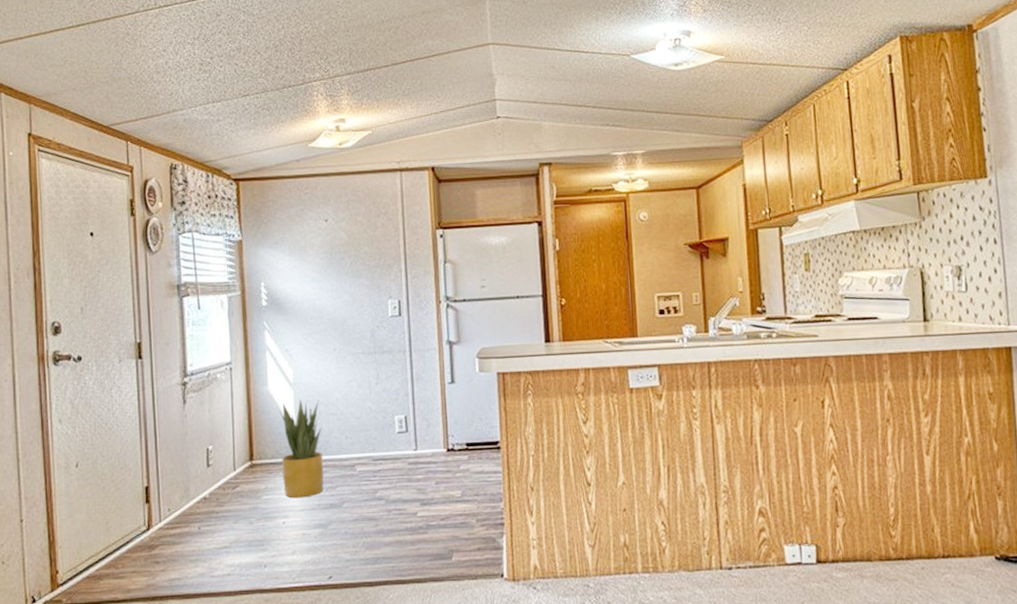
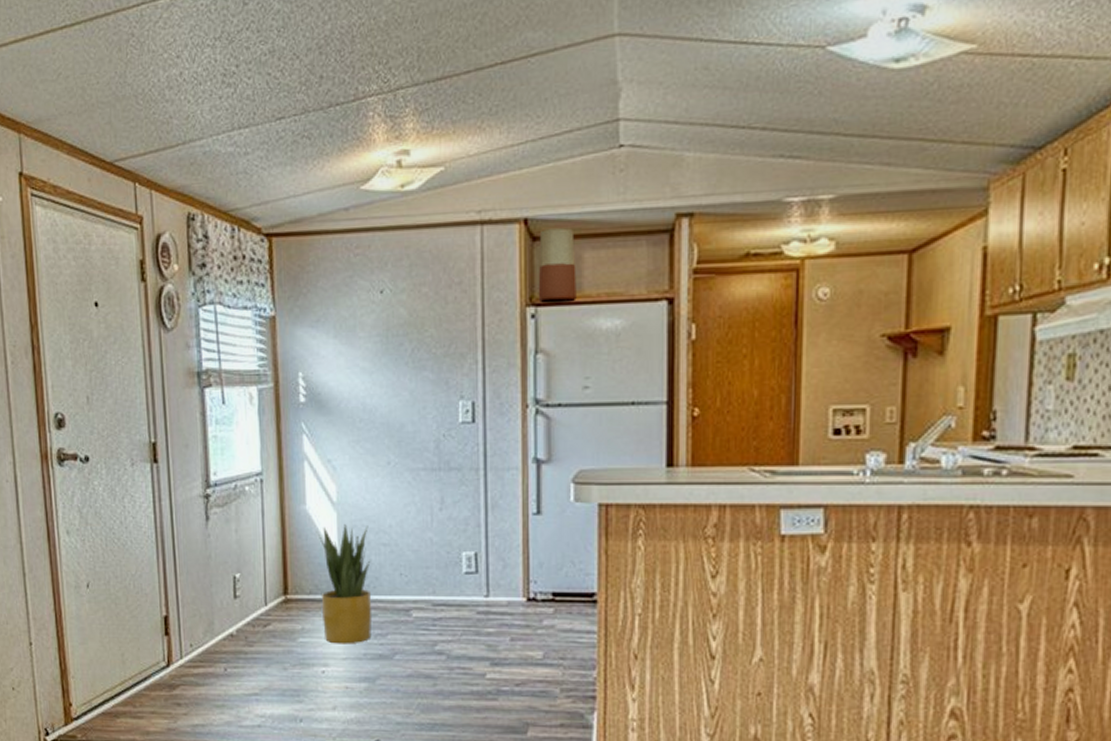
vase: none [443,173,473,227] -> present [538,228,577,304]

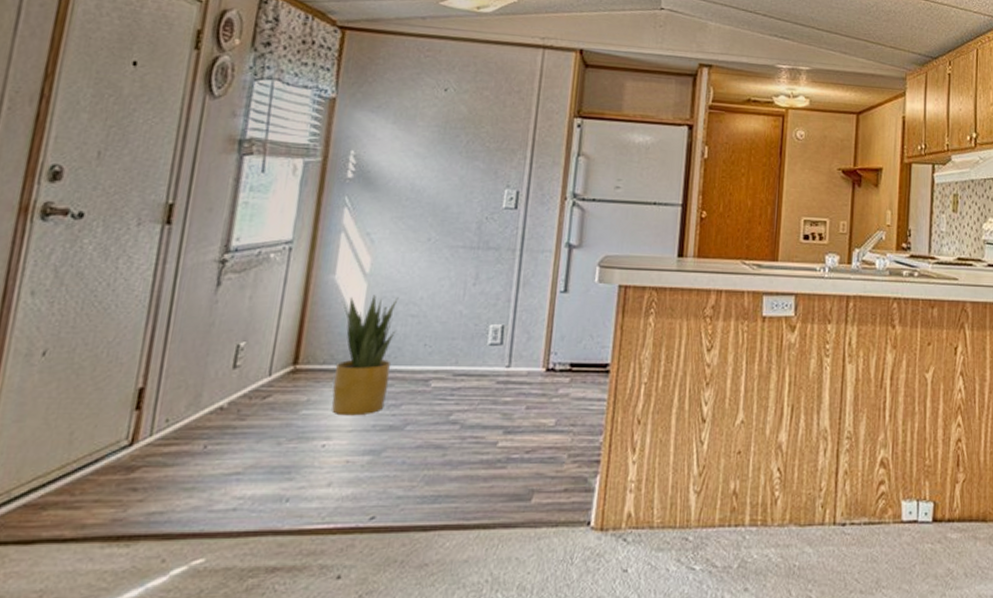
vase: present [538,228,577,304] -> none [585,60,620,119]

